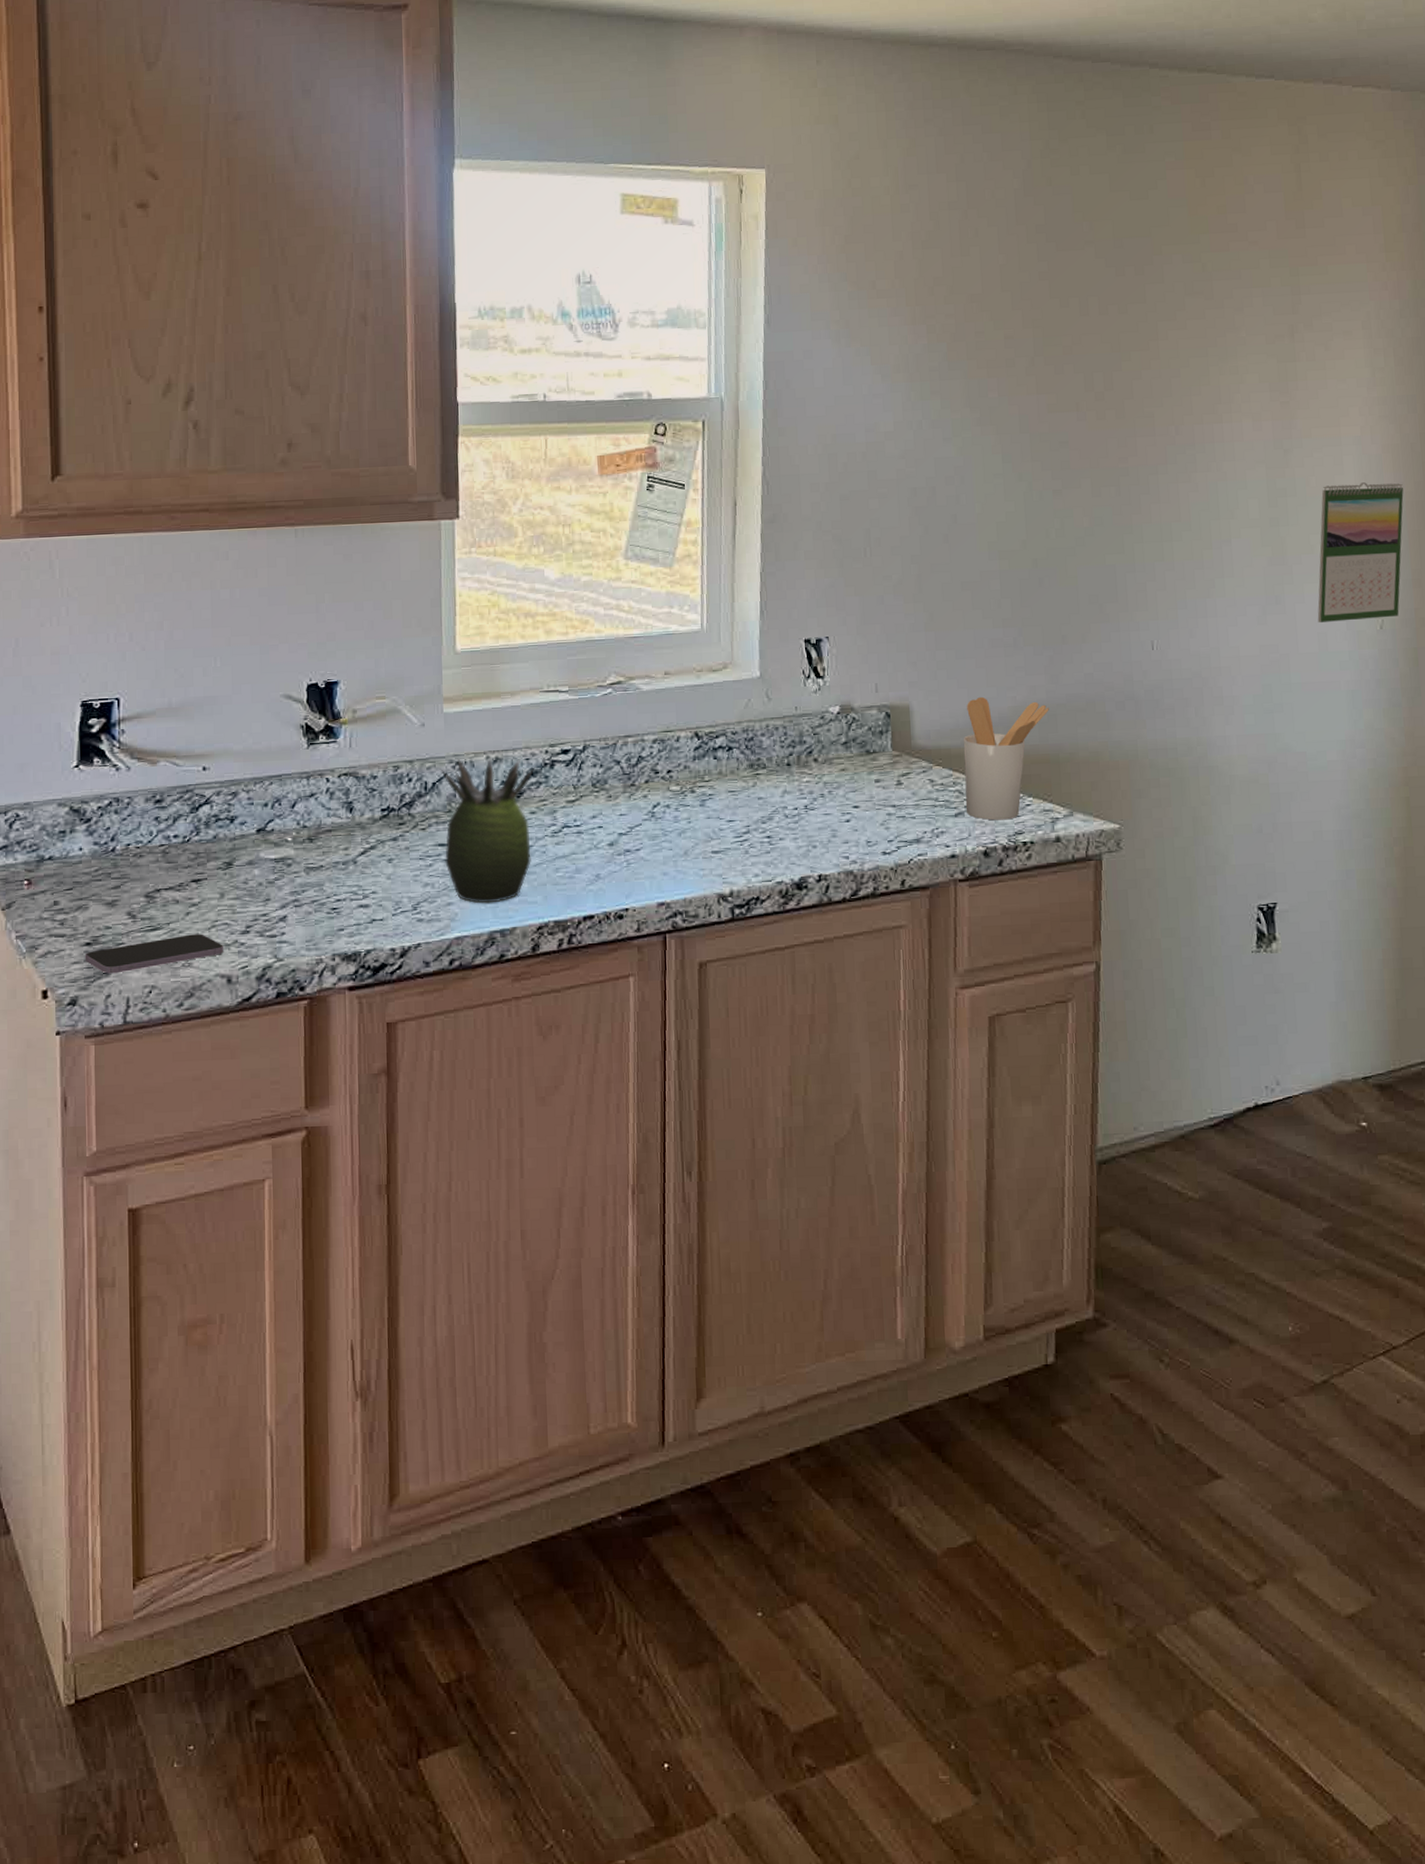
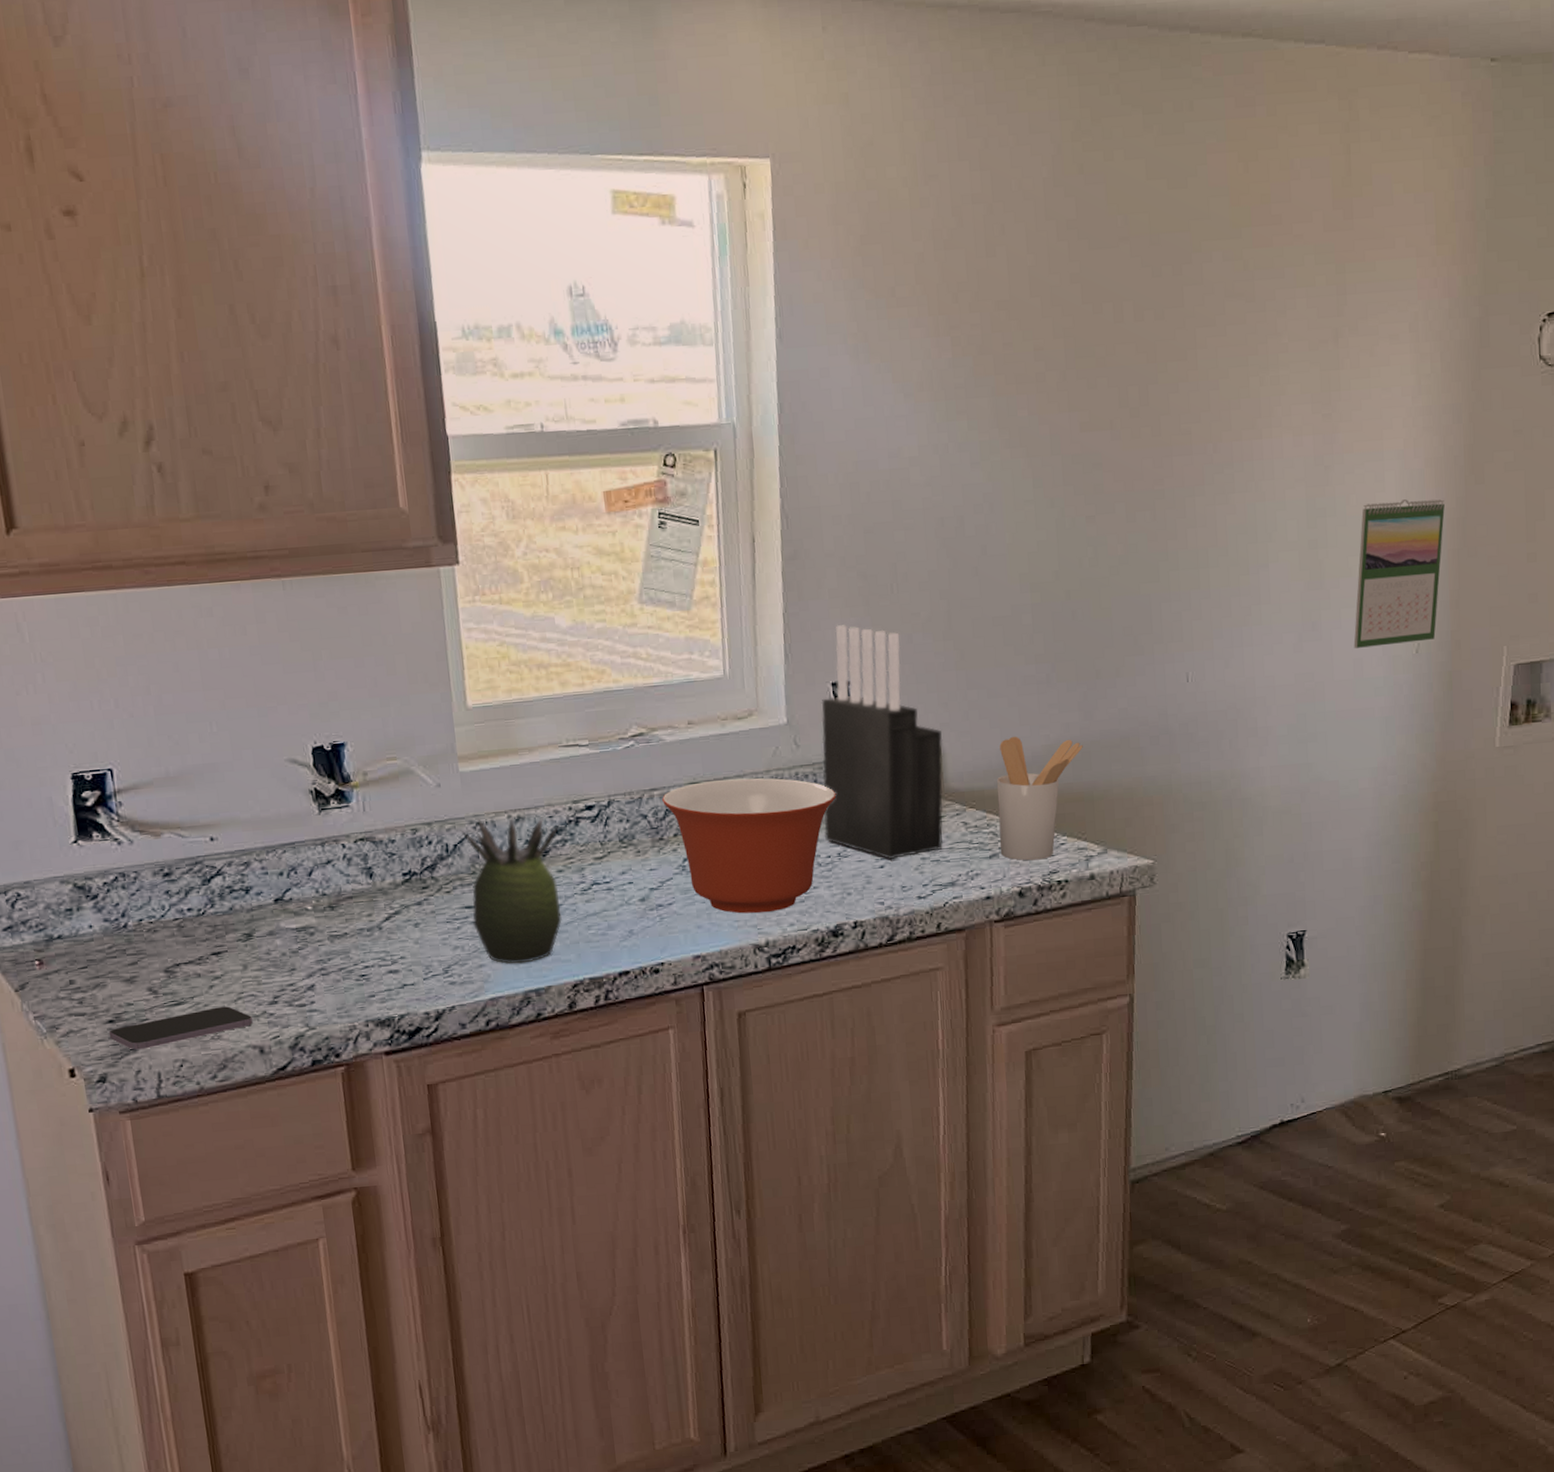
mixing bowl: none [636,728,805,863] -> present [662,778,837,914]
knife block: none [792,584,911,813] -> present [821,624,943,859]

